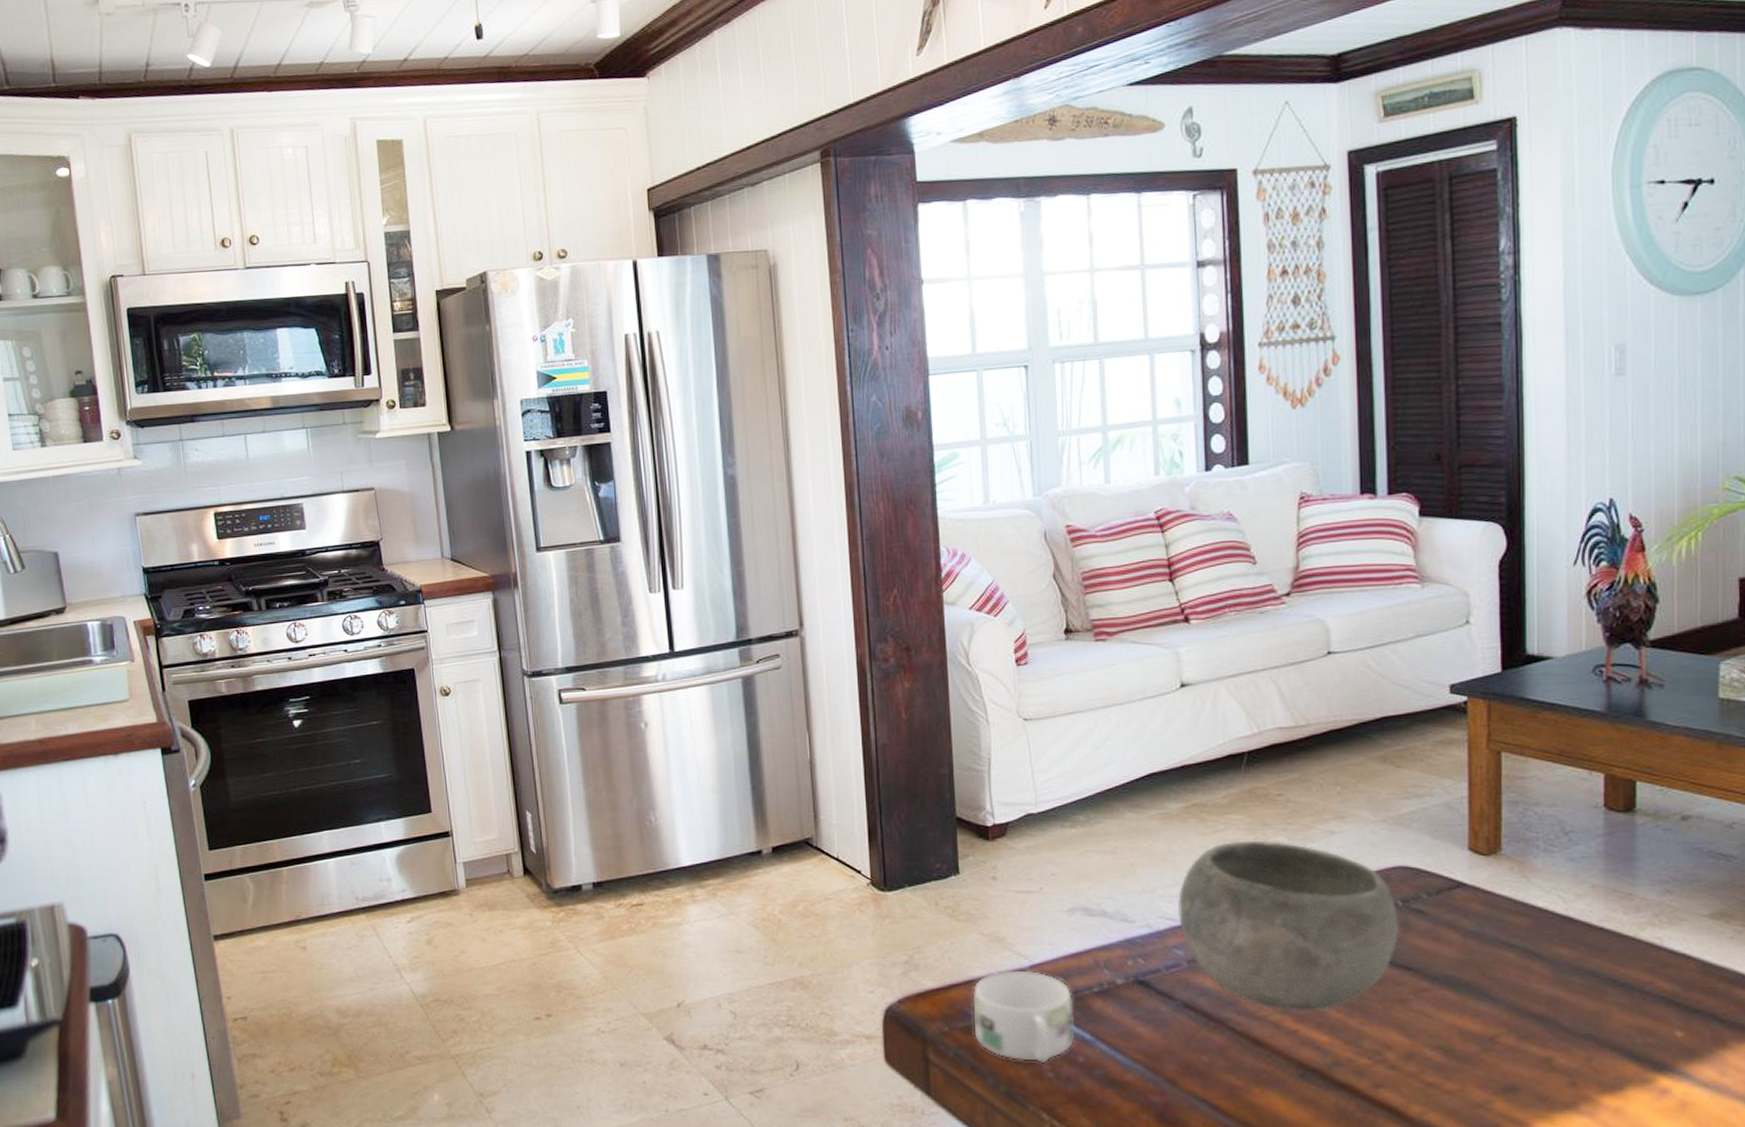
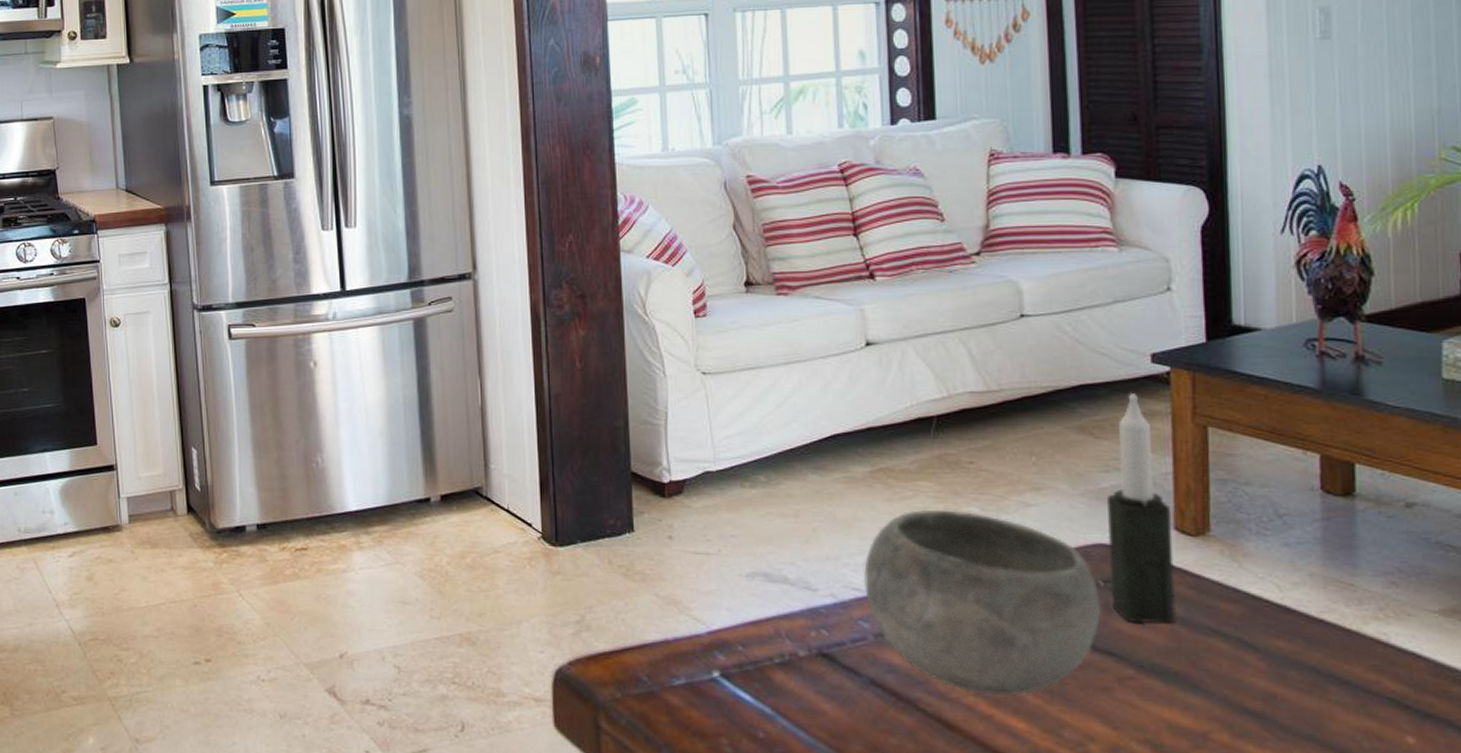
mug: present [972,970,1075,1064] -> none [646,635,755,738]
candle: none [1406,722,1470,939] -> present [1107,392,1177,624]

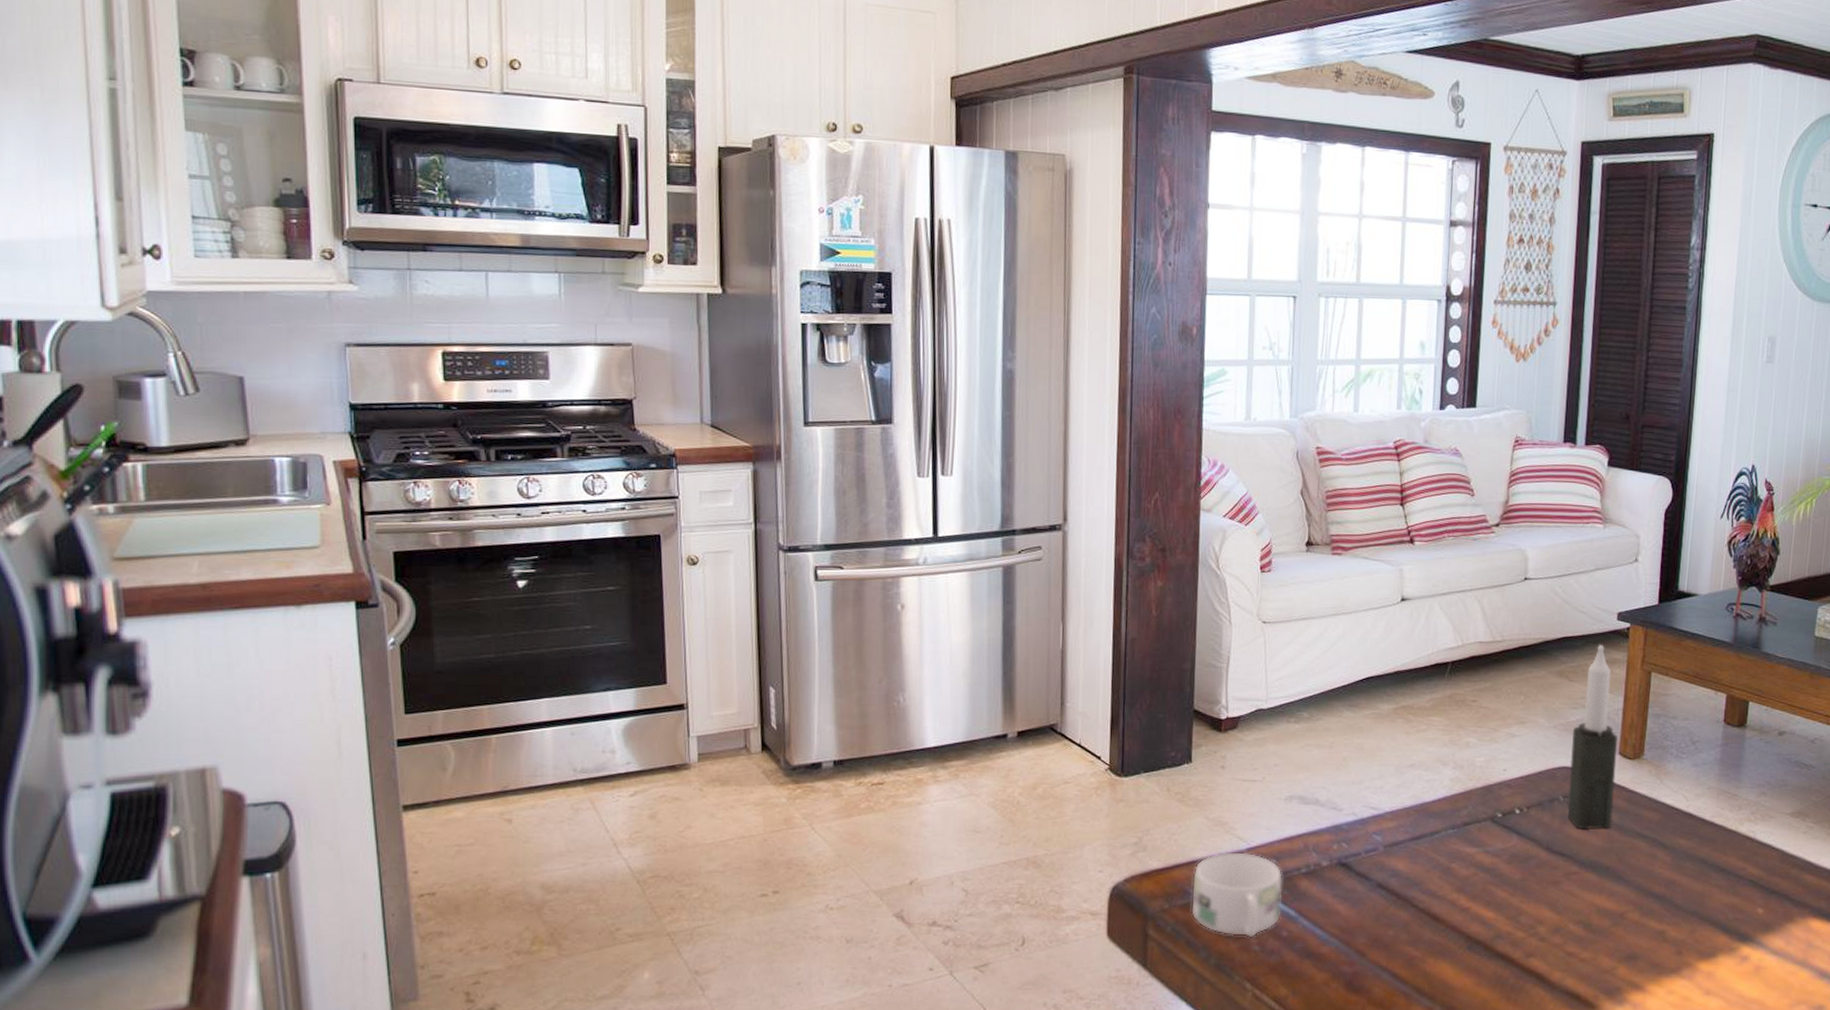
mug: none [646,635,755,738] -> present [1191,852,1283,938]
bowl: present [864,509,1102,696] -> none [1380,740,1560,891]

